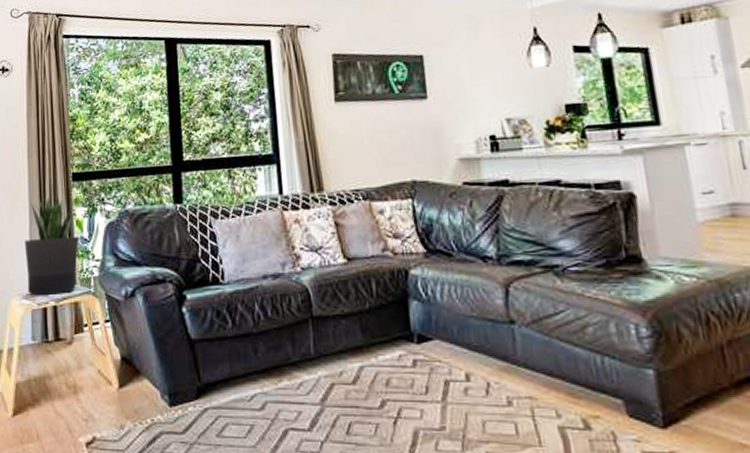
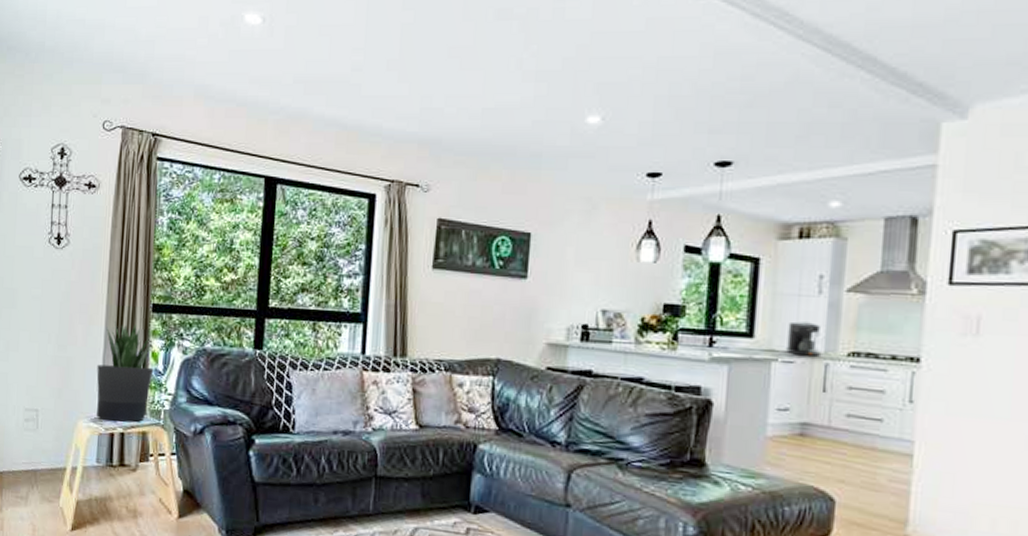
coffee maker: none [692,102,731,136] -> present [786,321,820,357]

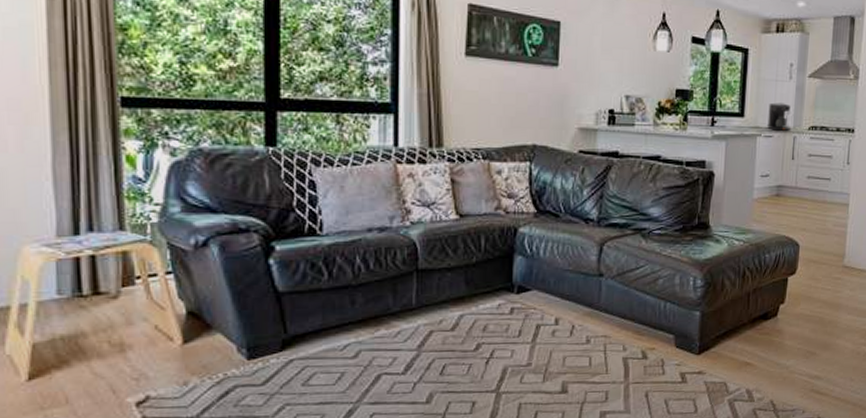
planter: present [96,320,154,422] -> none [44,118,131,242]

